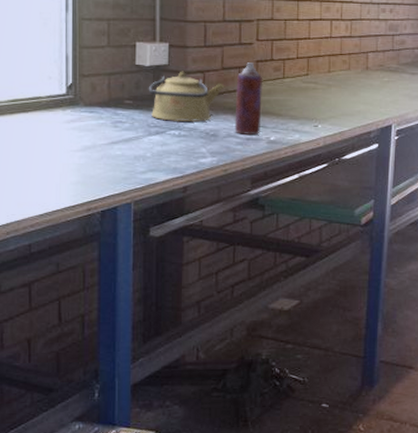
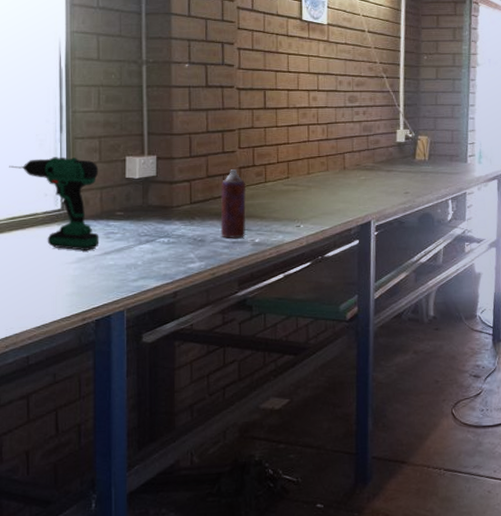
power drill: none [10,38,107,140] -> present [9,157,99,252]
kettle: present [149,71,225,123] -> none [139,181,210,230]

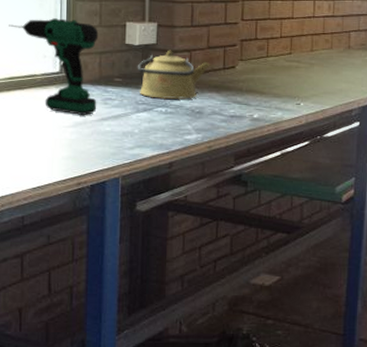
kettle: none [139,181,210,230] -> present [138,50,210,100]
spray can: present [220,169,246,238] -> none [219,42,247,112]

